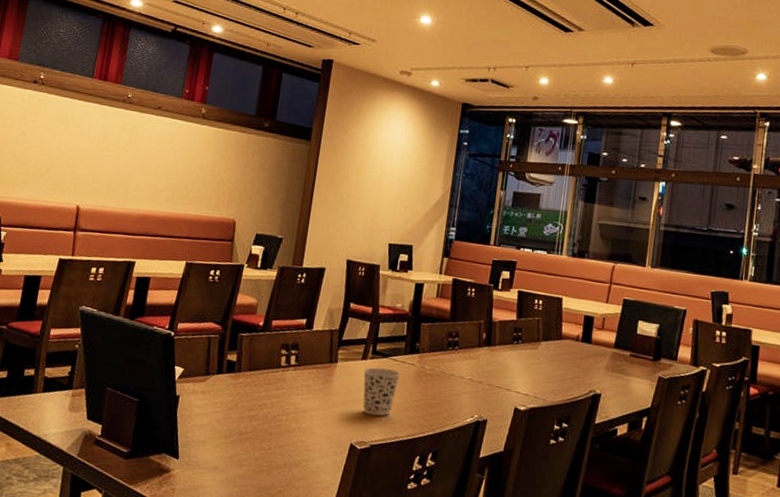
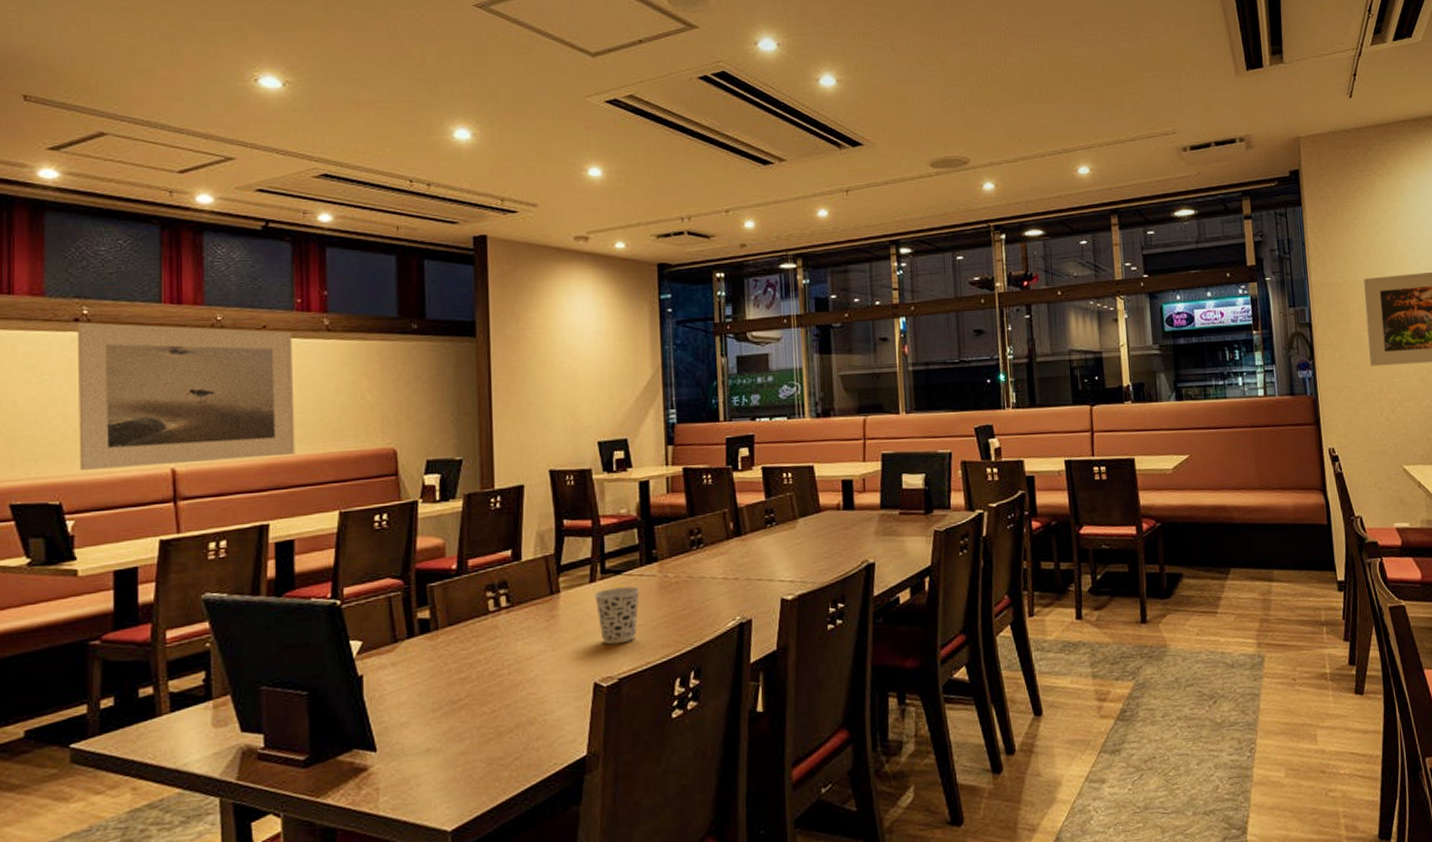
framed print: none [17,84,178,211] -> present [77,322,295,470]

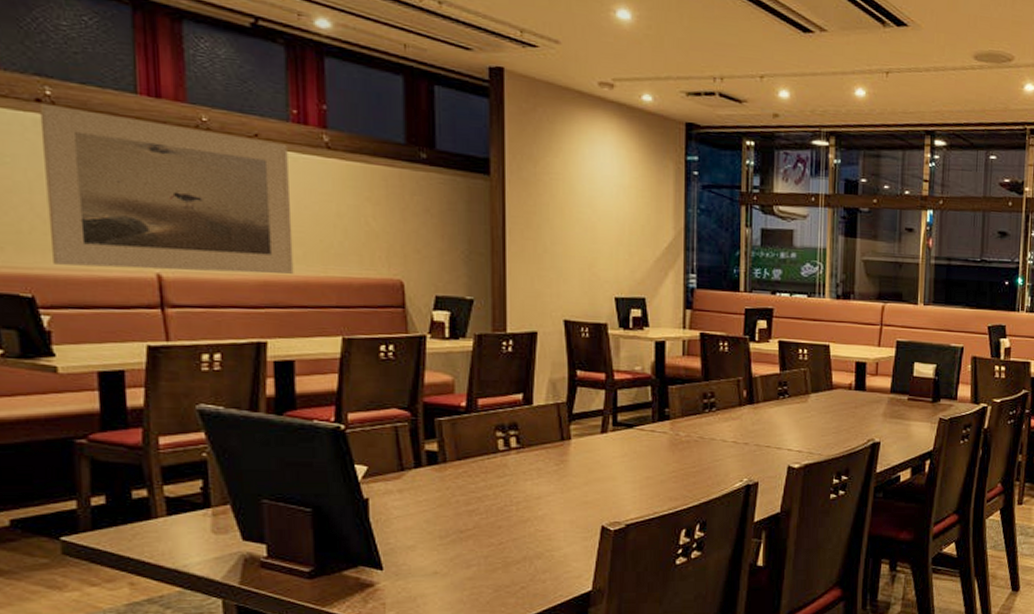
cup: present [594,586,639,645] -> none [605,440,650,493]

